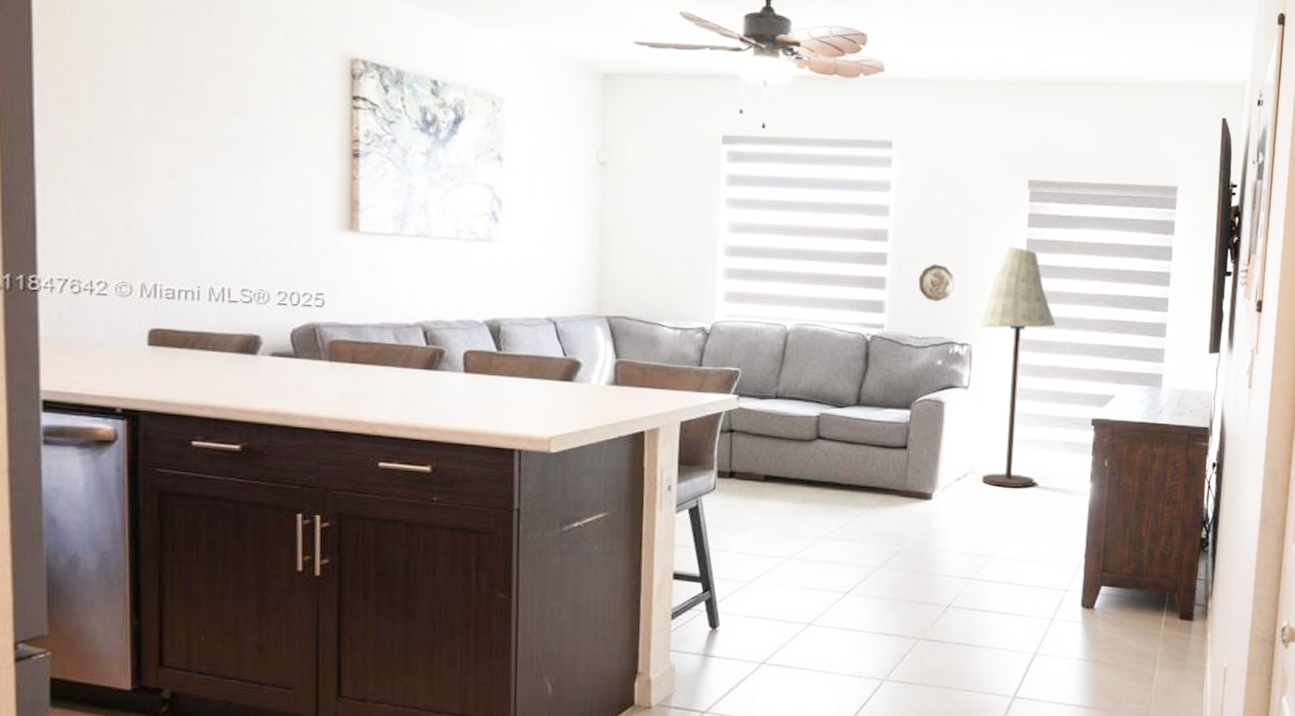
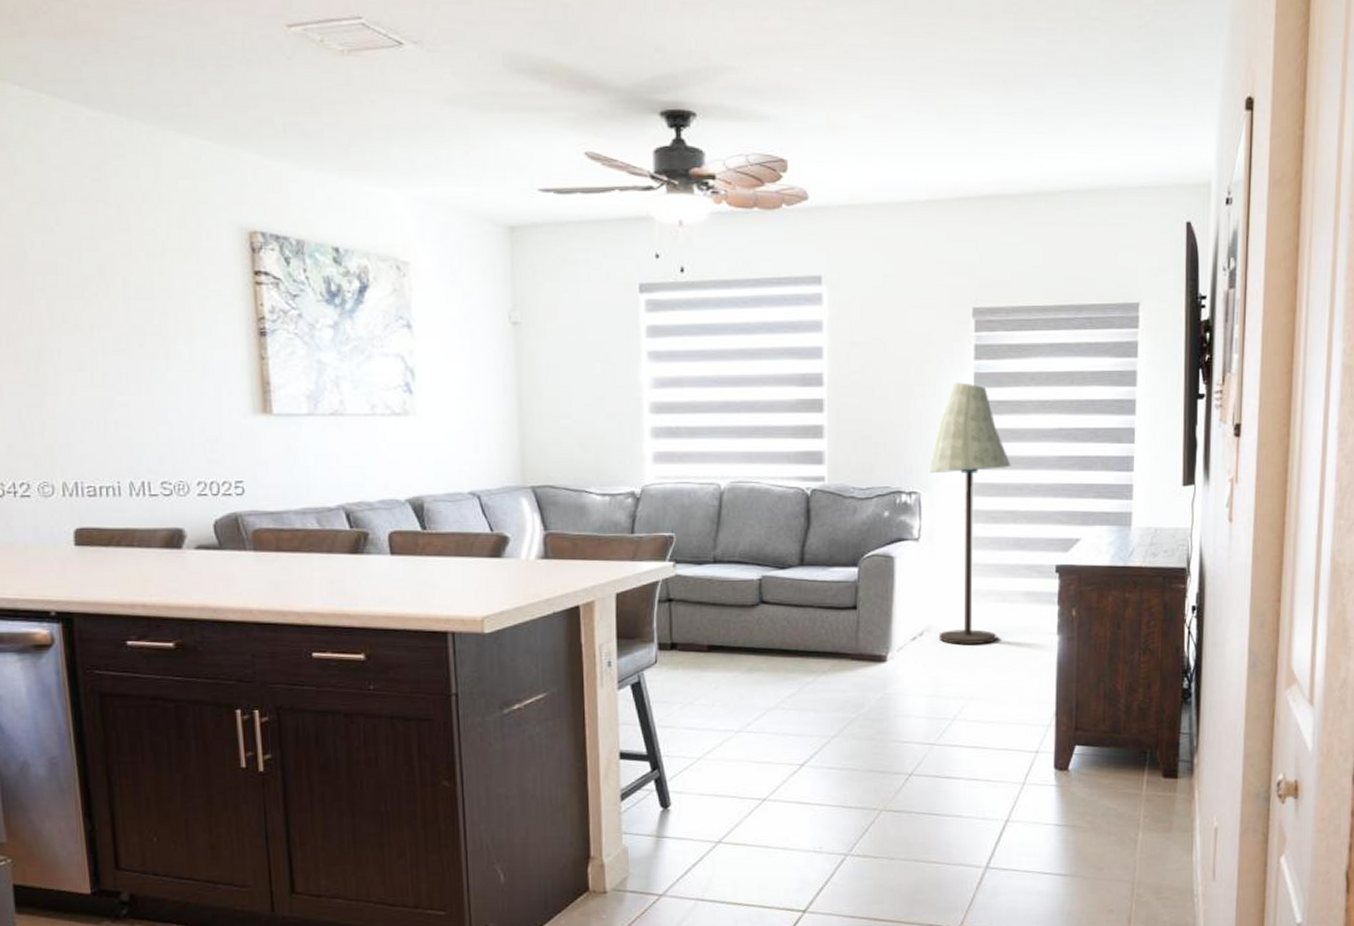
decorative plate: present [918,264,954,302] -> none [858,407,897,448]

